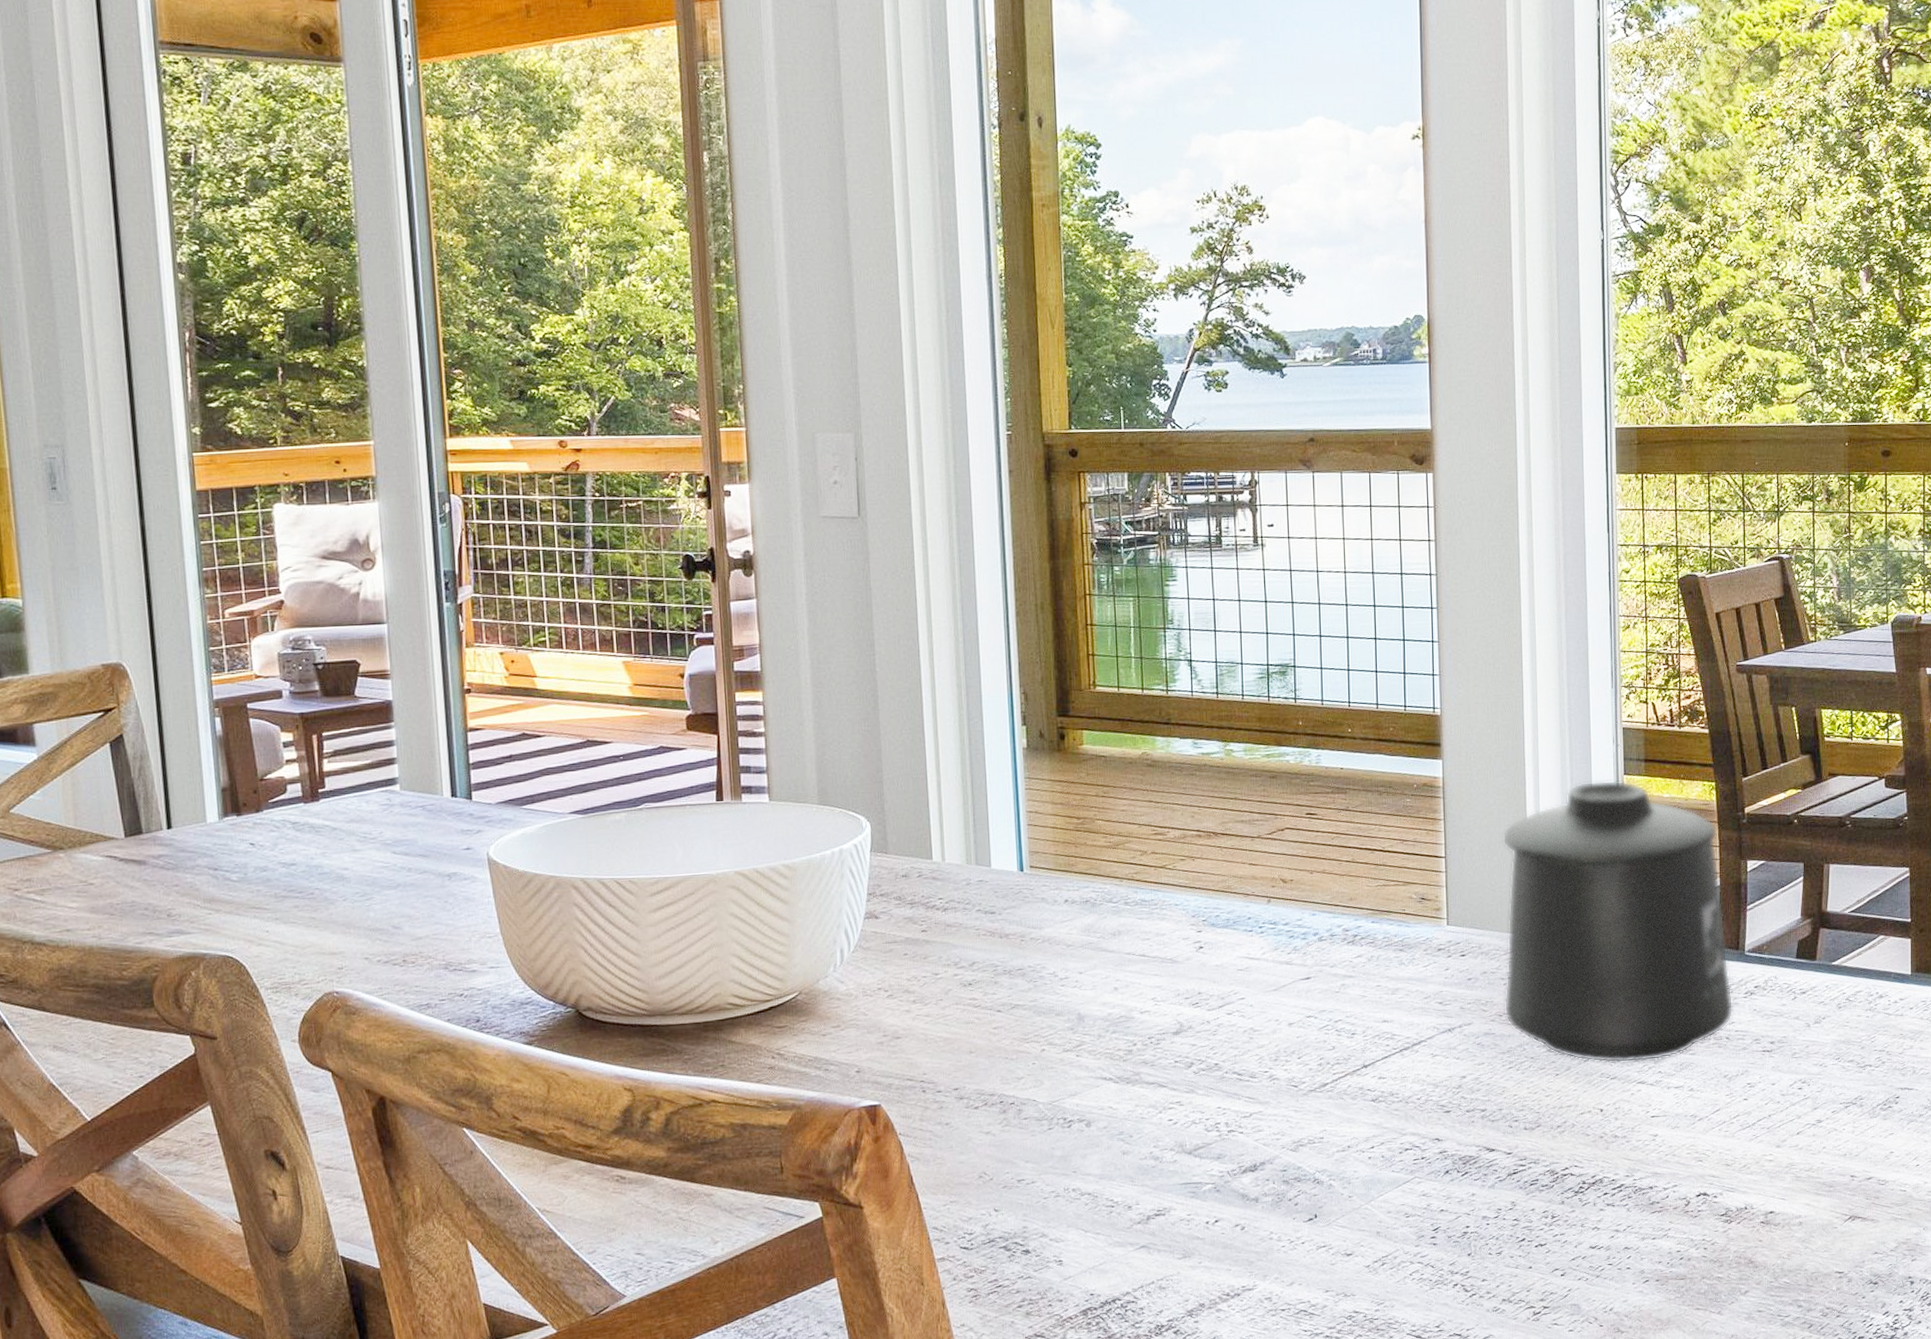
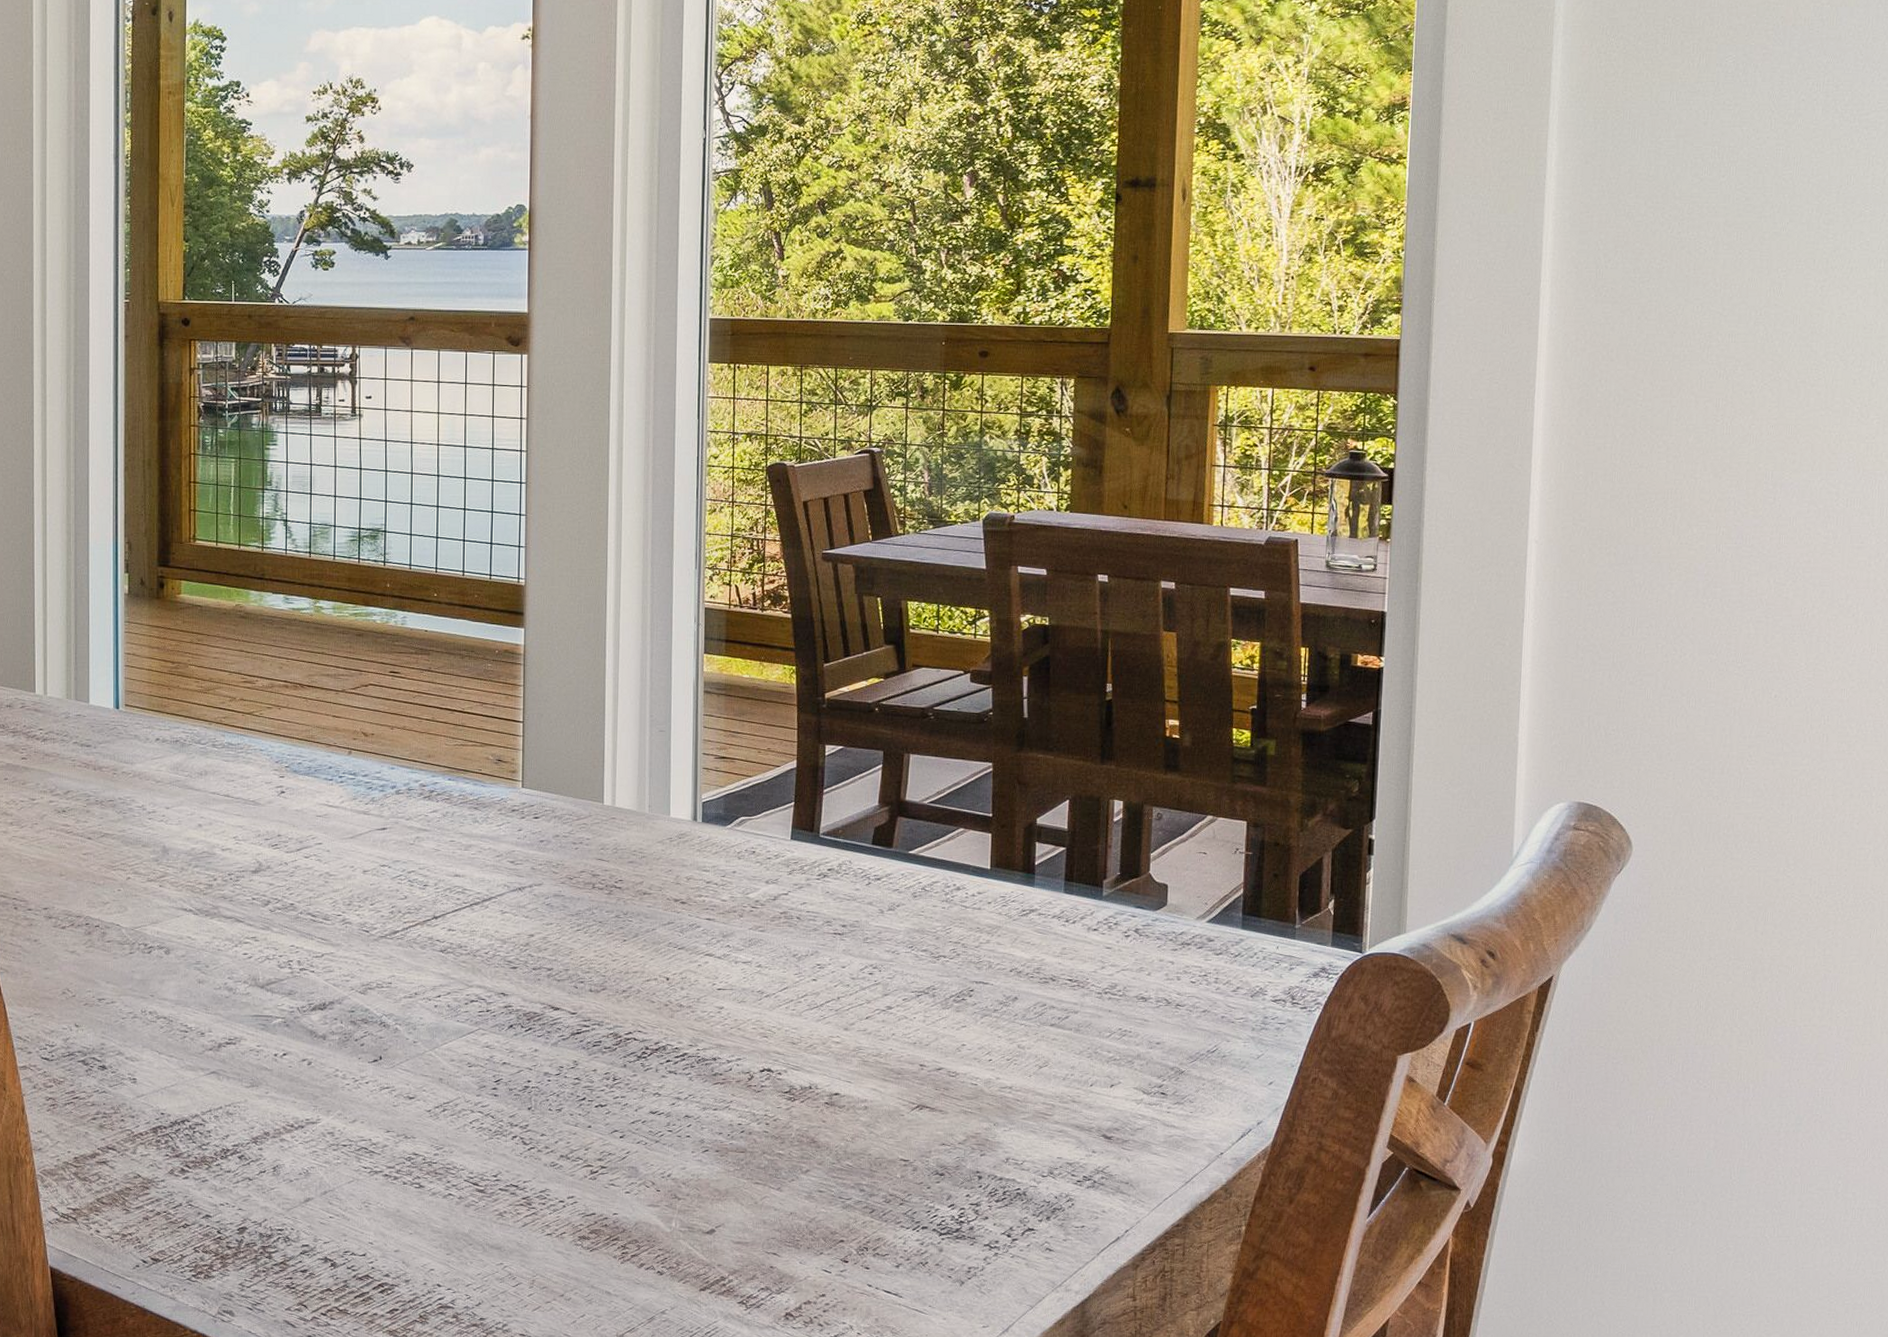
mug: present [1502,780,1734,1064] -> none [574,658,806,934]

